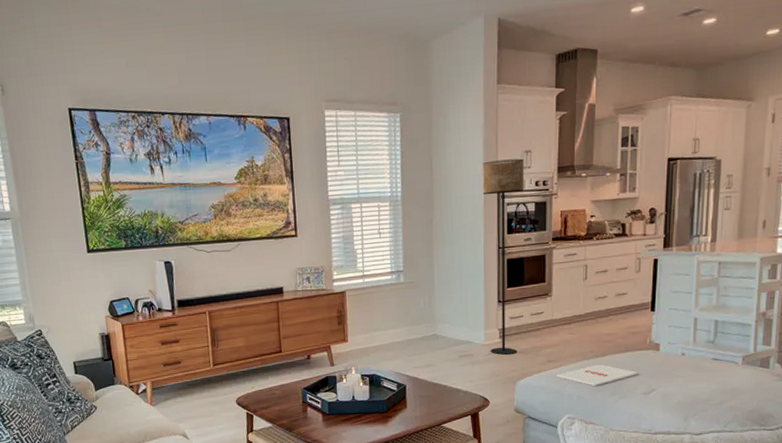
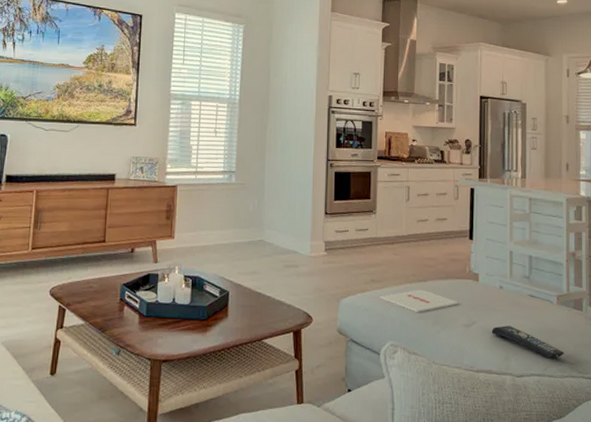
floor lamp: present [482,158,525,355] -> none [314,78,353,269]
remote control: none [671,389,746,416] -> present [491,325,564,359]

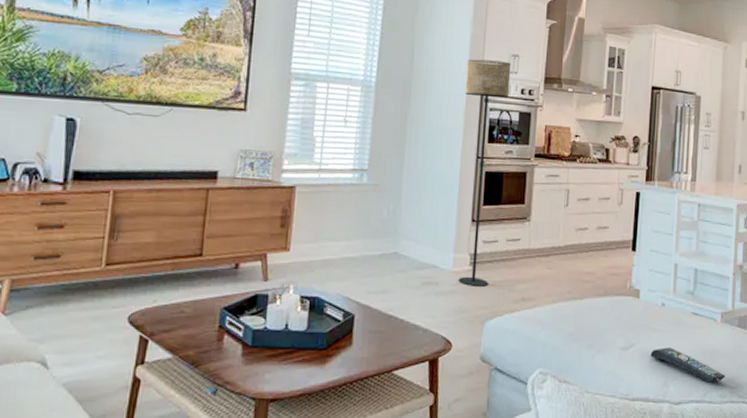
floor lamp: none [314,78,353,269] -> present [458,59,511,286]
magazine: present [380,289,459,313] -> none [531,308,617,336]

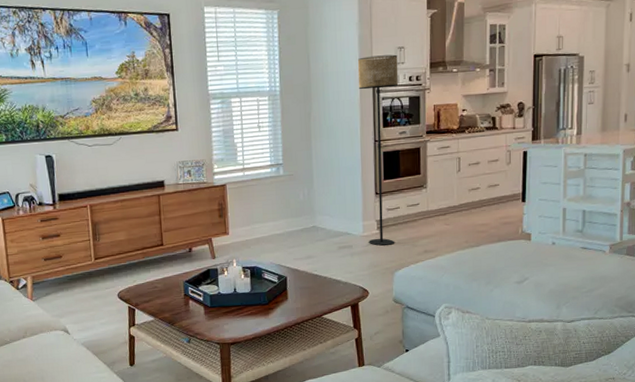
remote control: present [650,347,725,383] -> none [543,278,615,303]

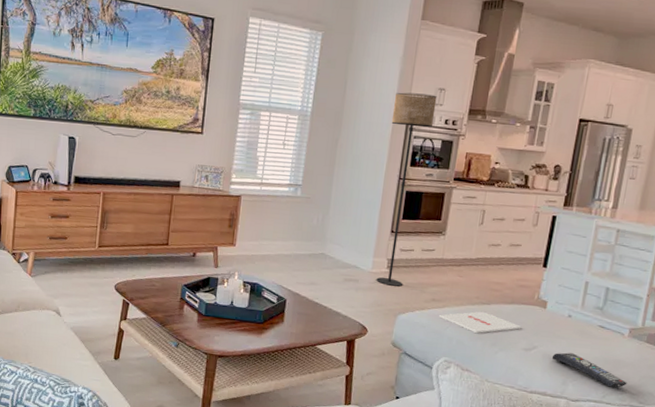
magazine: none [434,254,511,276] -> present [439,311,522,334]
remote control: none [543,278,615,303] -> present [551,352,627,388]

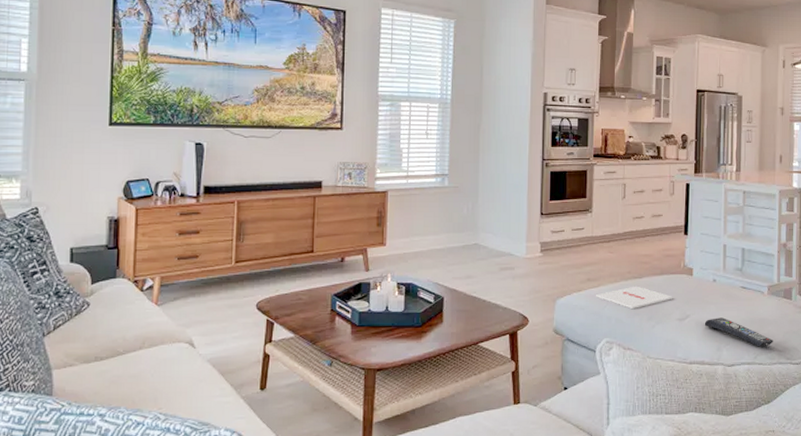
floor lamp: present [376,92,437,287] -> none [529,74,569,270]

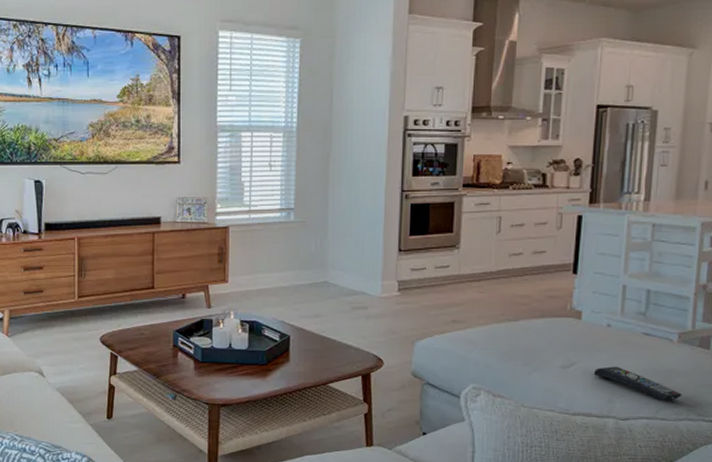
magazine: present [596,286,673,310] -> none [462,329,556,355]

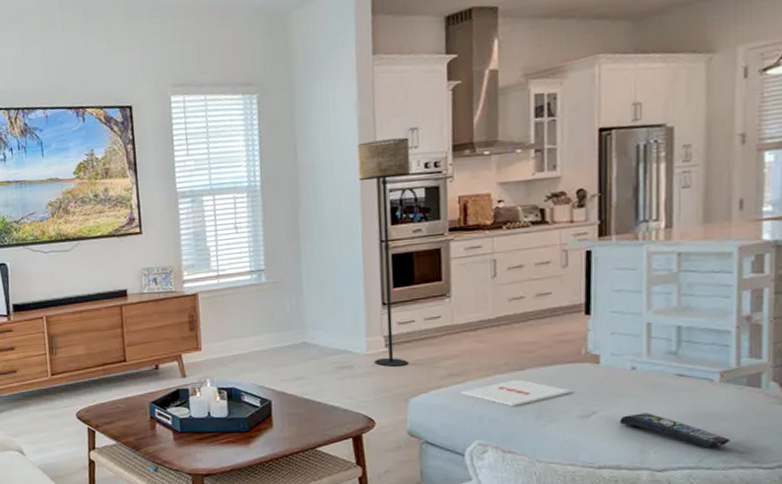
floor lamp: none [386,95,435,310] -> present [357,137,411,367]
magazine: none [462,329,556,355] -> present [462,379,571,407]

